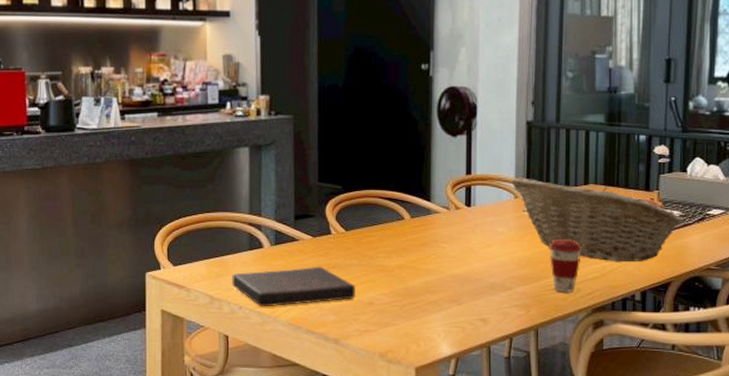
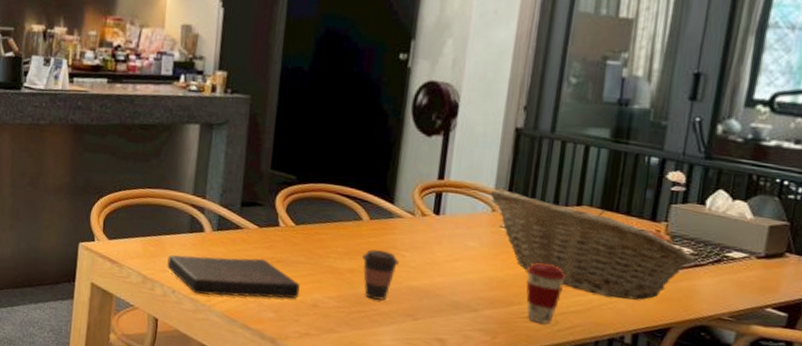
coffee cup: none [408,245,440,290] -> present [362,249,399,301]

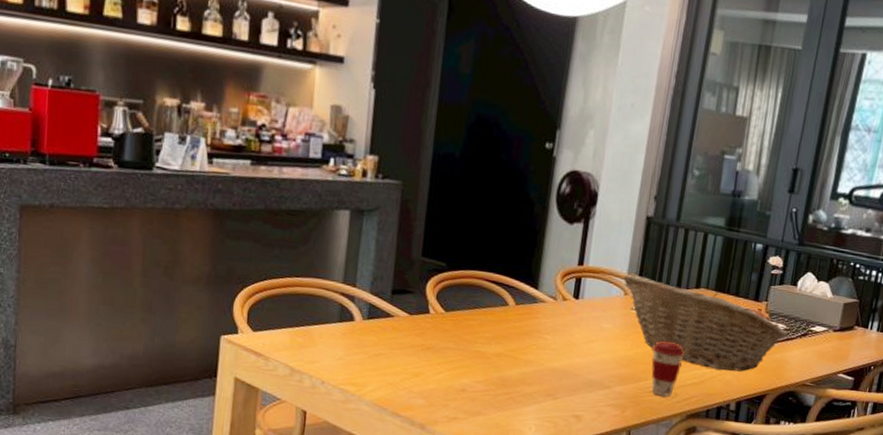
book: present [167,255,300,300] -> none [316,345,449,385]
coffee cup: present [362,249,399,301] -> none [508,334,541,382]

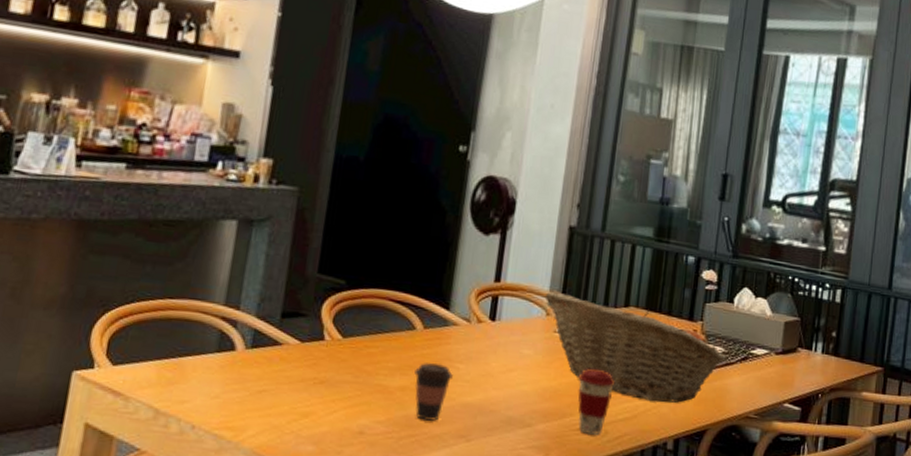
coffee cup: none [508,334,541,382] -> present [414,363,453,421]

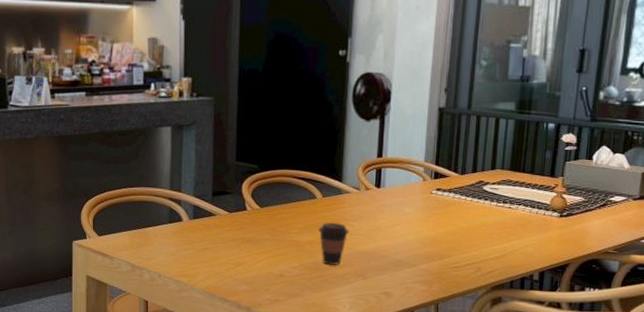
fruit basket: present [545,291,726,403] -> none [421,161,586,244]
coffee cup: present [578,368,615,435] -> none [453,220,486,271]

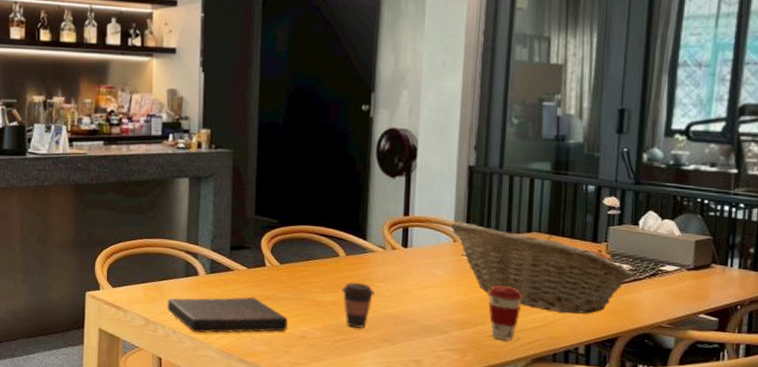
book: none [152,239,267,276] -> present [167,296,288,333]
fruit basket: none [421,161,586,244] -> present [450,221,634,314]
coffee cup: none [453,220,486,271] -> present [487,285,524,341]

